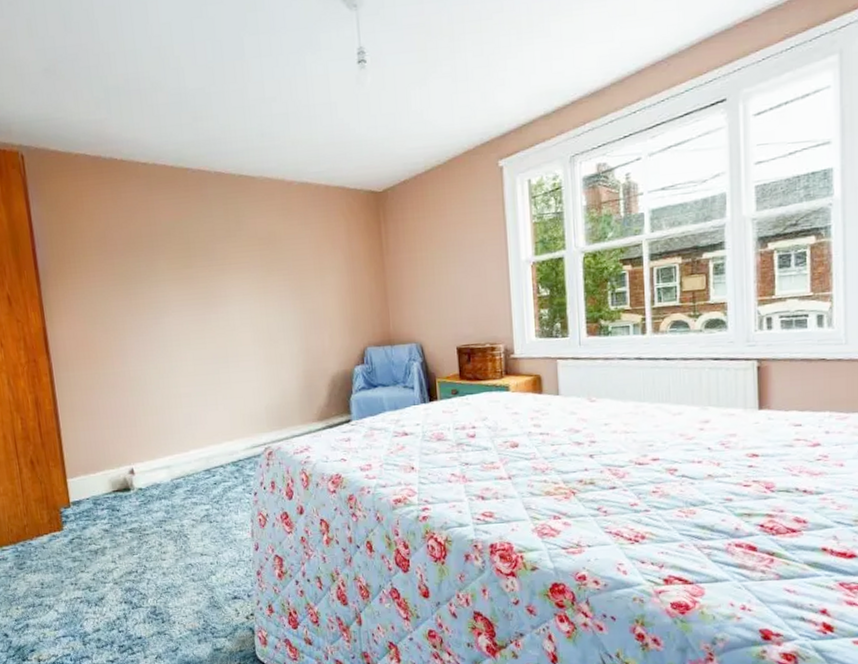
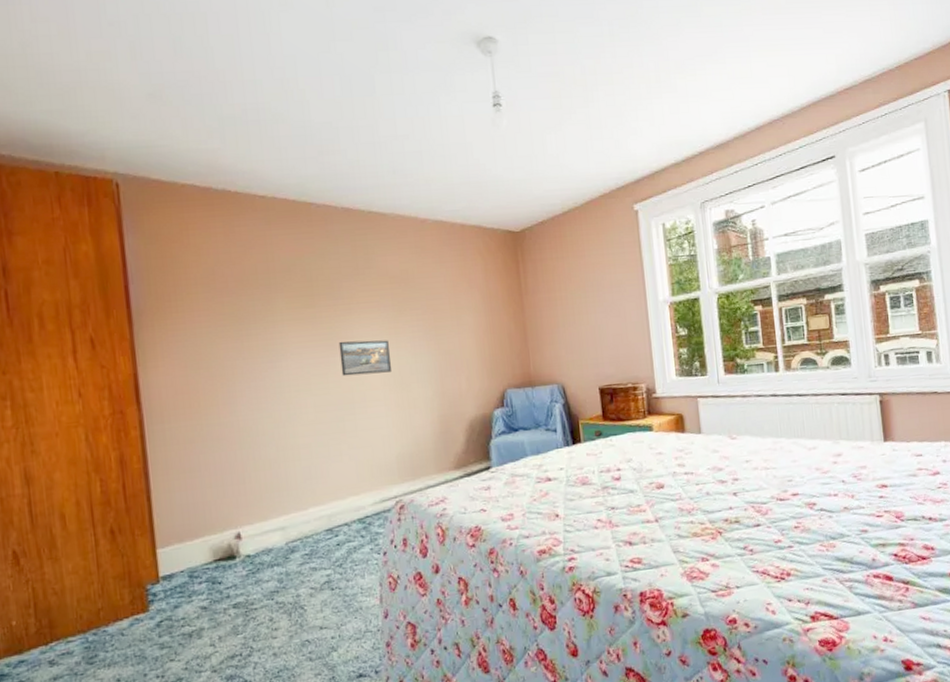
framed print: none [213,299,262,333] -> present [338,340,392,376]

